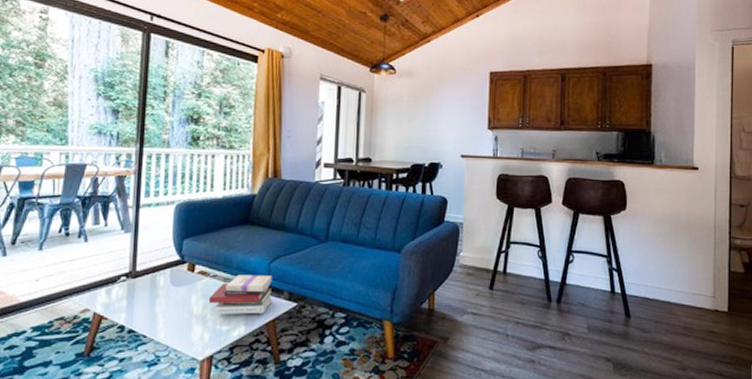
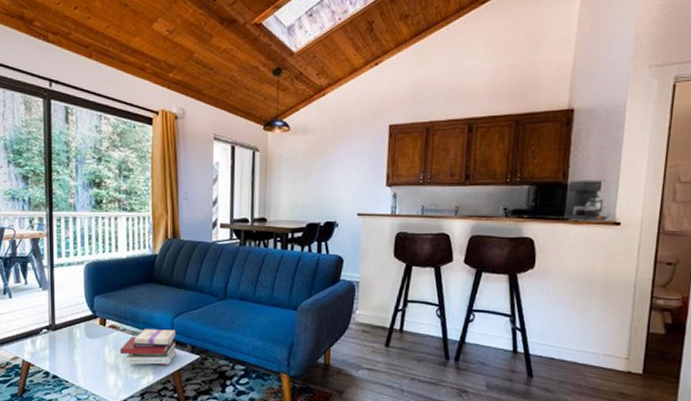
coffee maker: none [649,127,689,167] -> present [563,179,610,222]

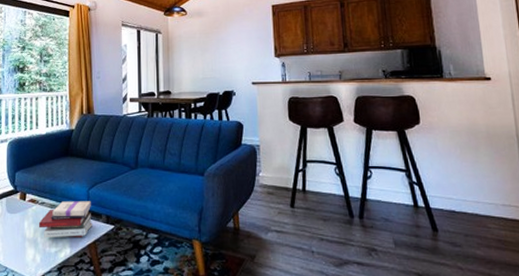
coffee maker: present [563,179,610,222] -> none [436,41,479,78]

